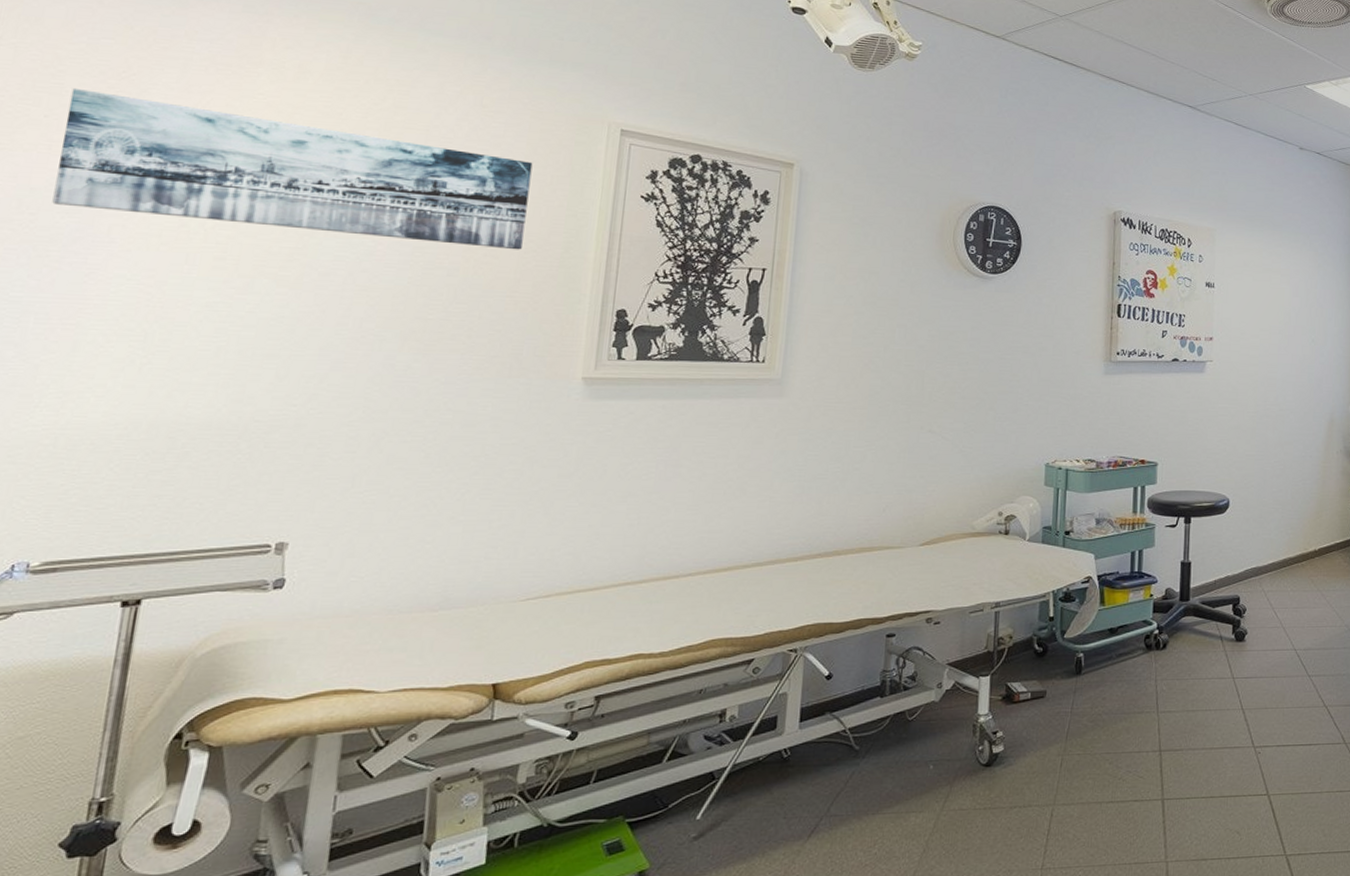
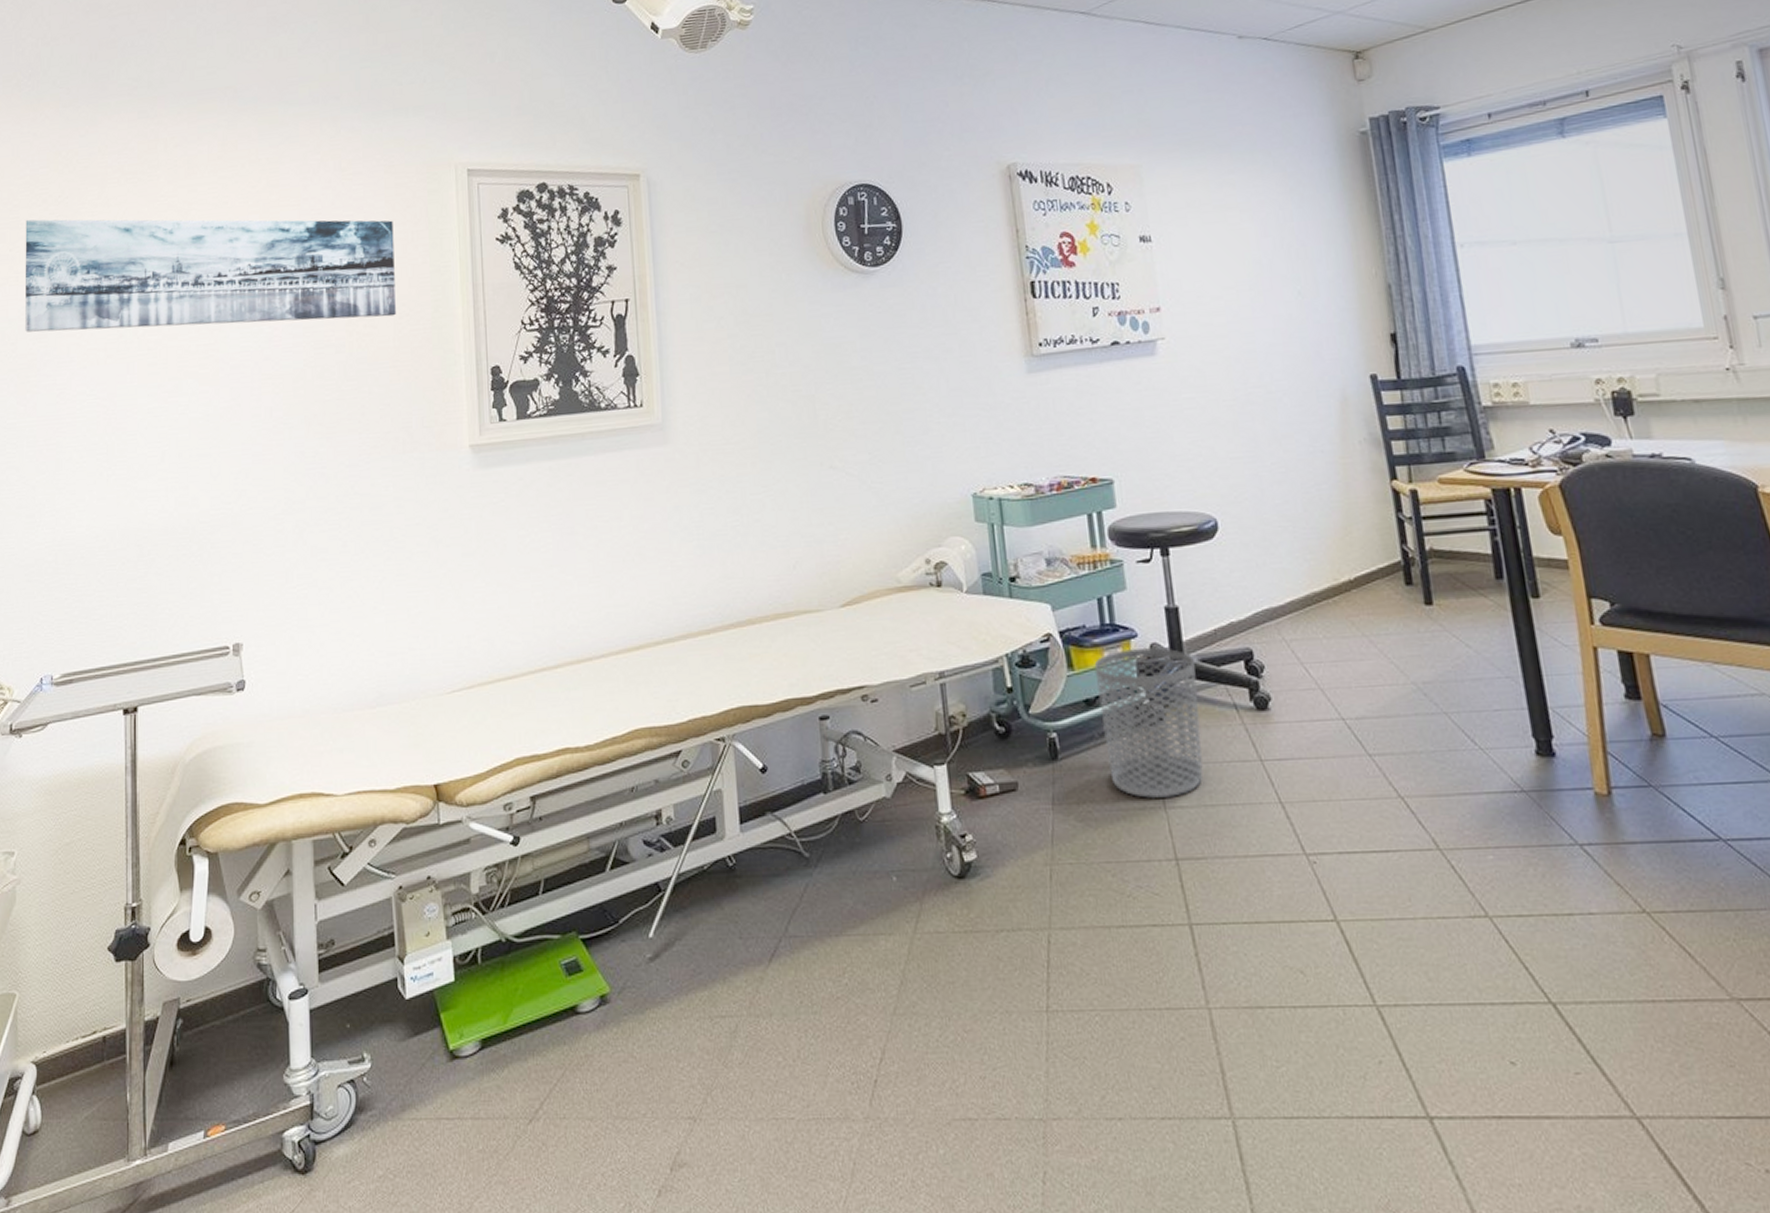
waste bin: none [1119,591,1196,706] -> present [1094,648,1204,800]

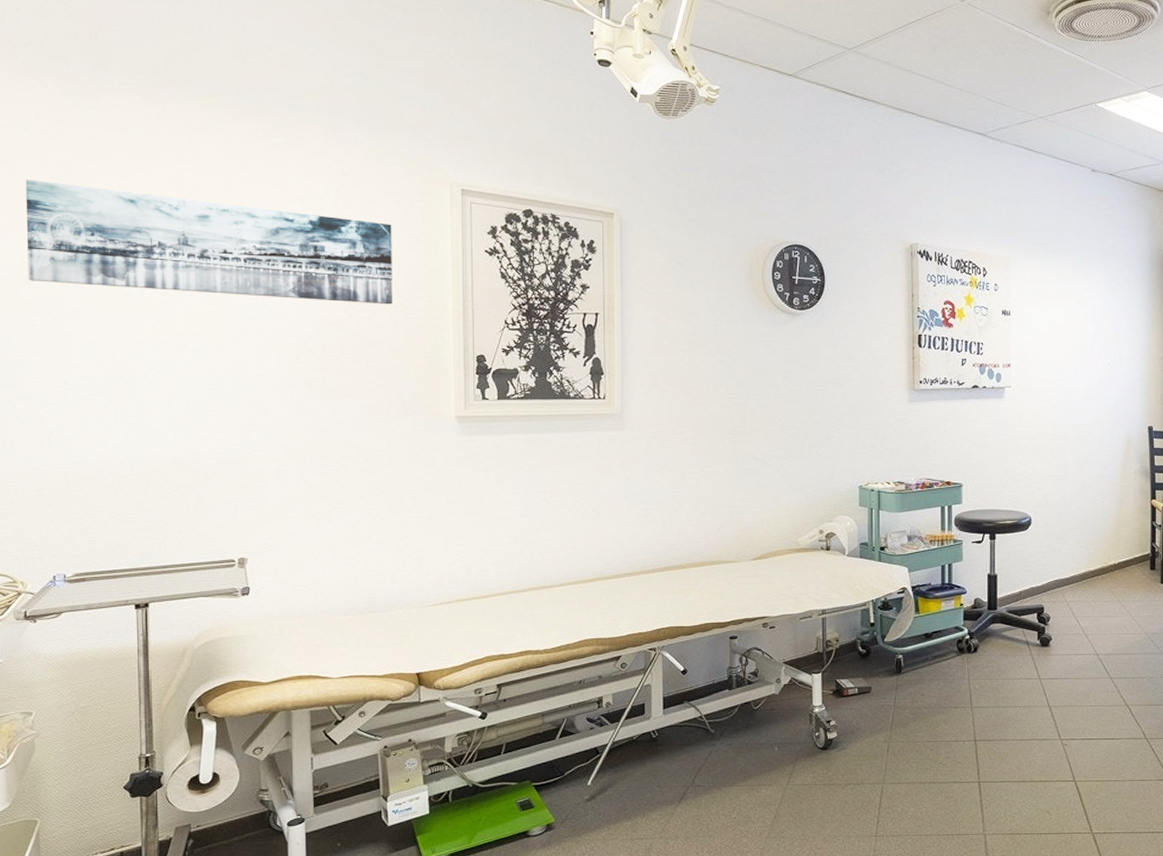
waste bin: present [1094,648,1204,800] -> none [934,600,1003,702]

